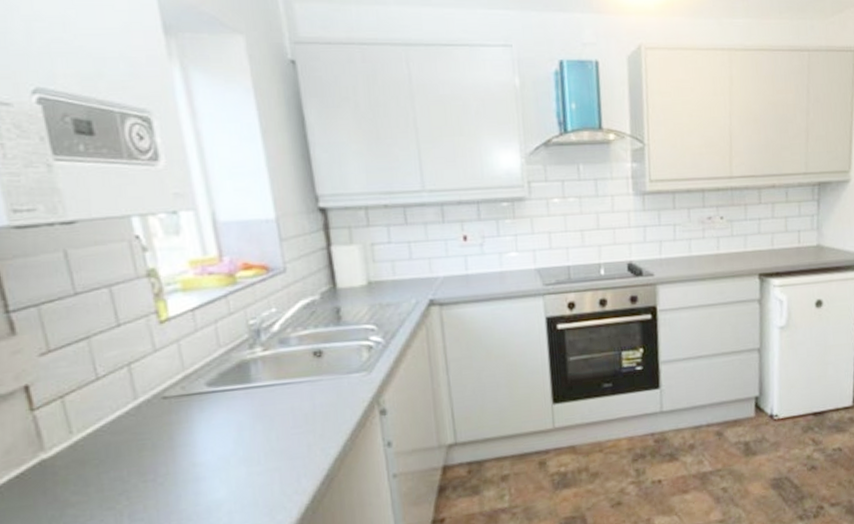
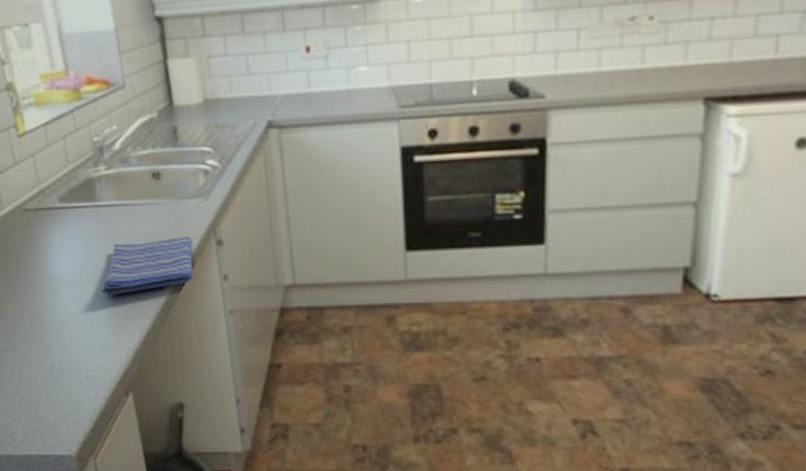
dish towel: none [255,408,356,477] -> present [102,235,193,296]

